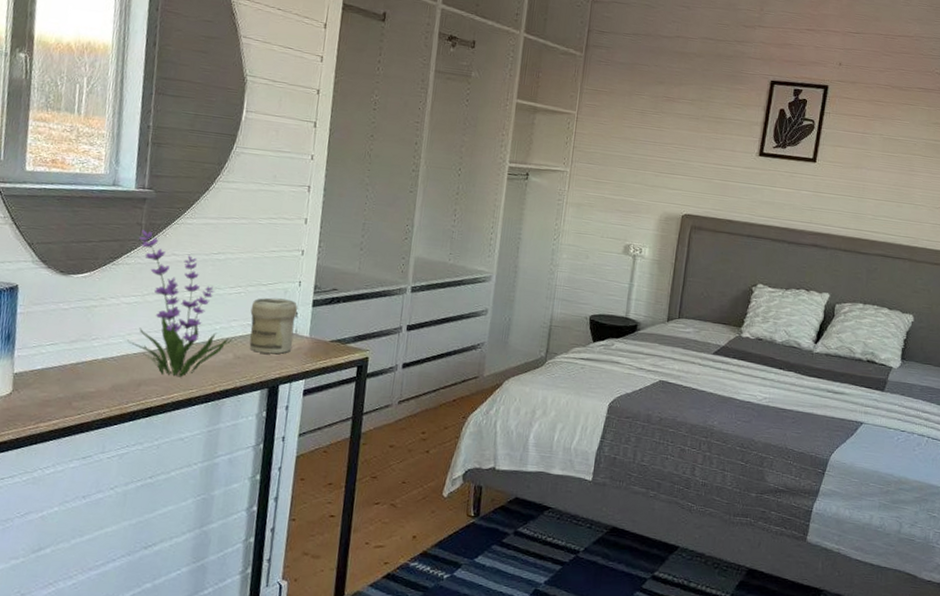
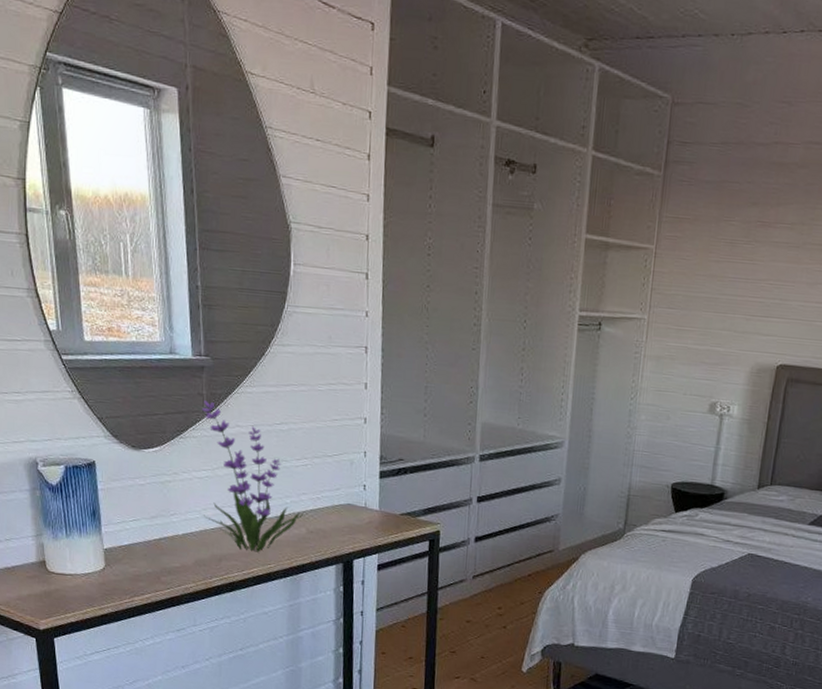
jar: present [249,297,298,354] -> none [318,469,366,529]

